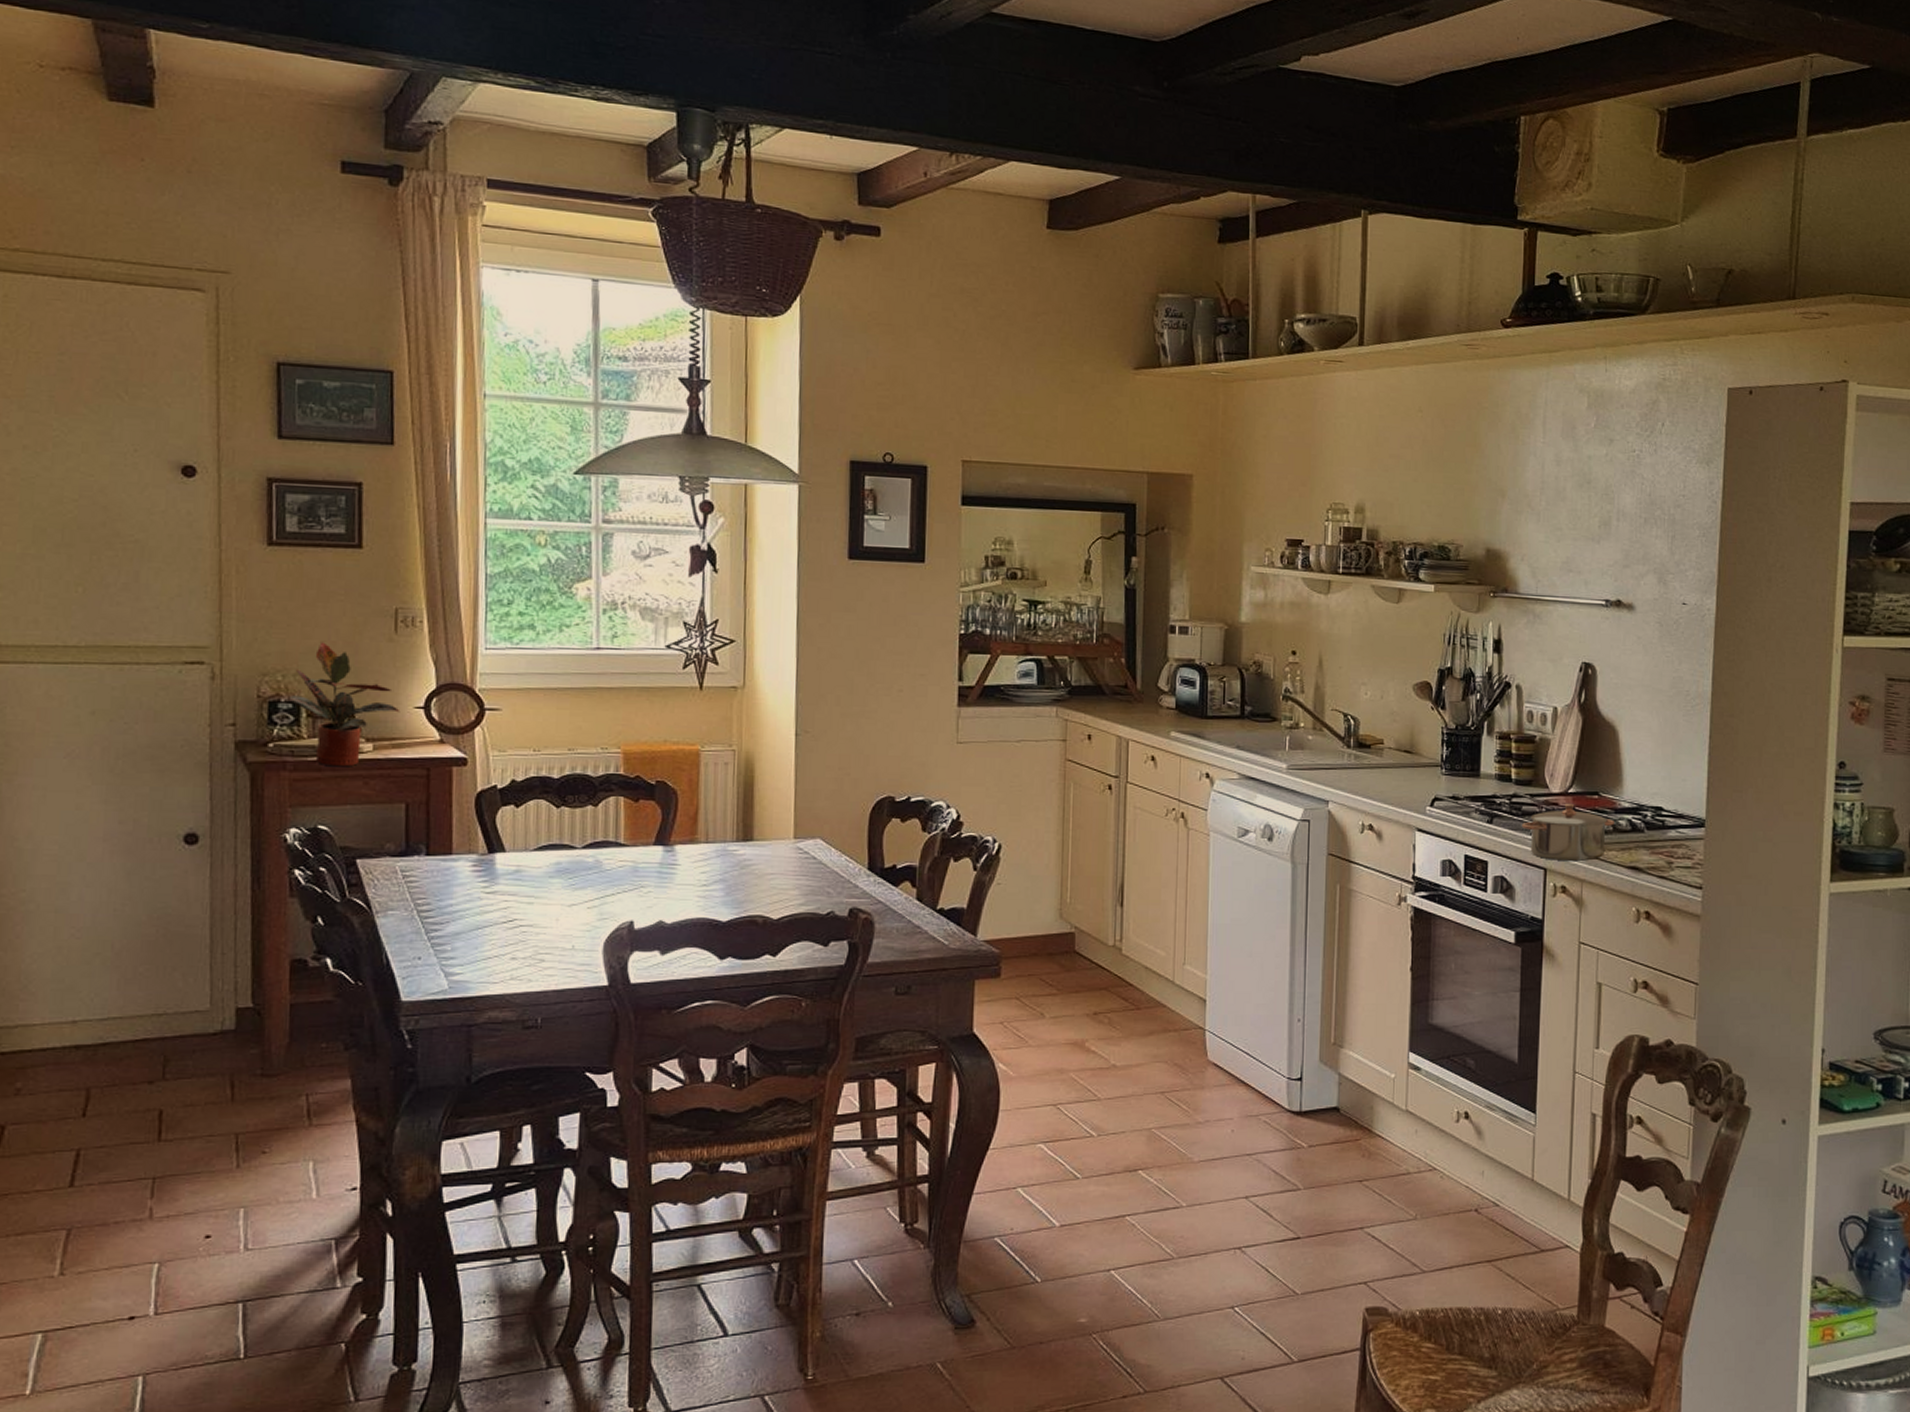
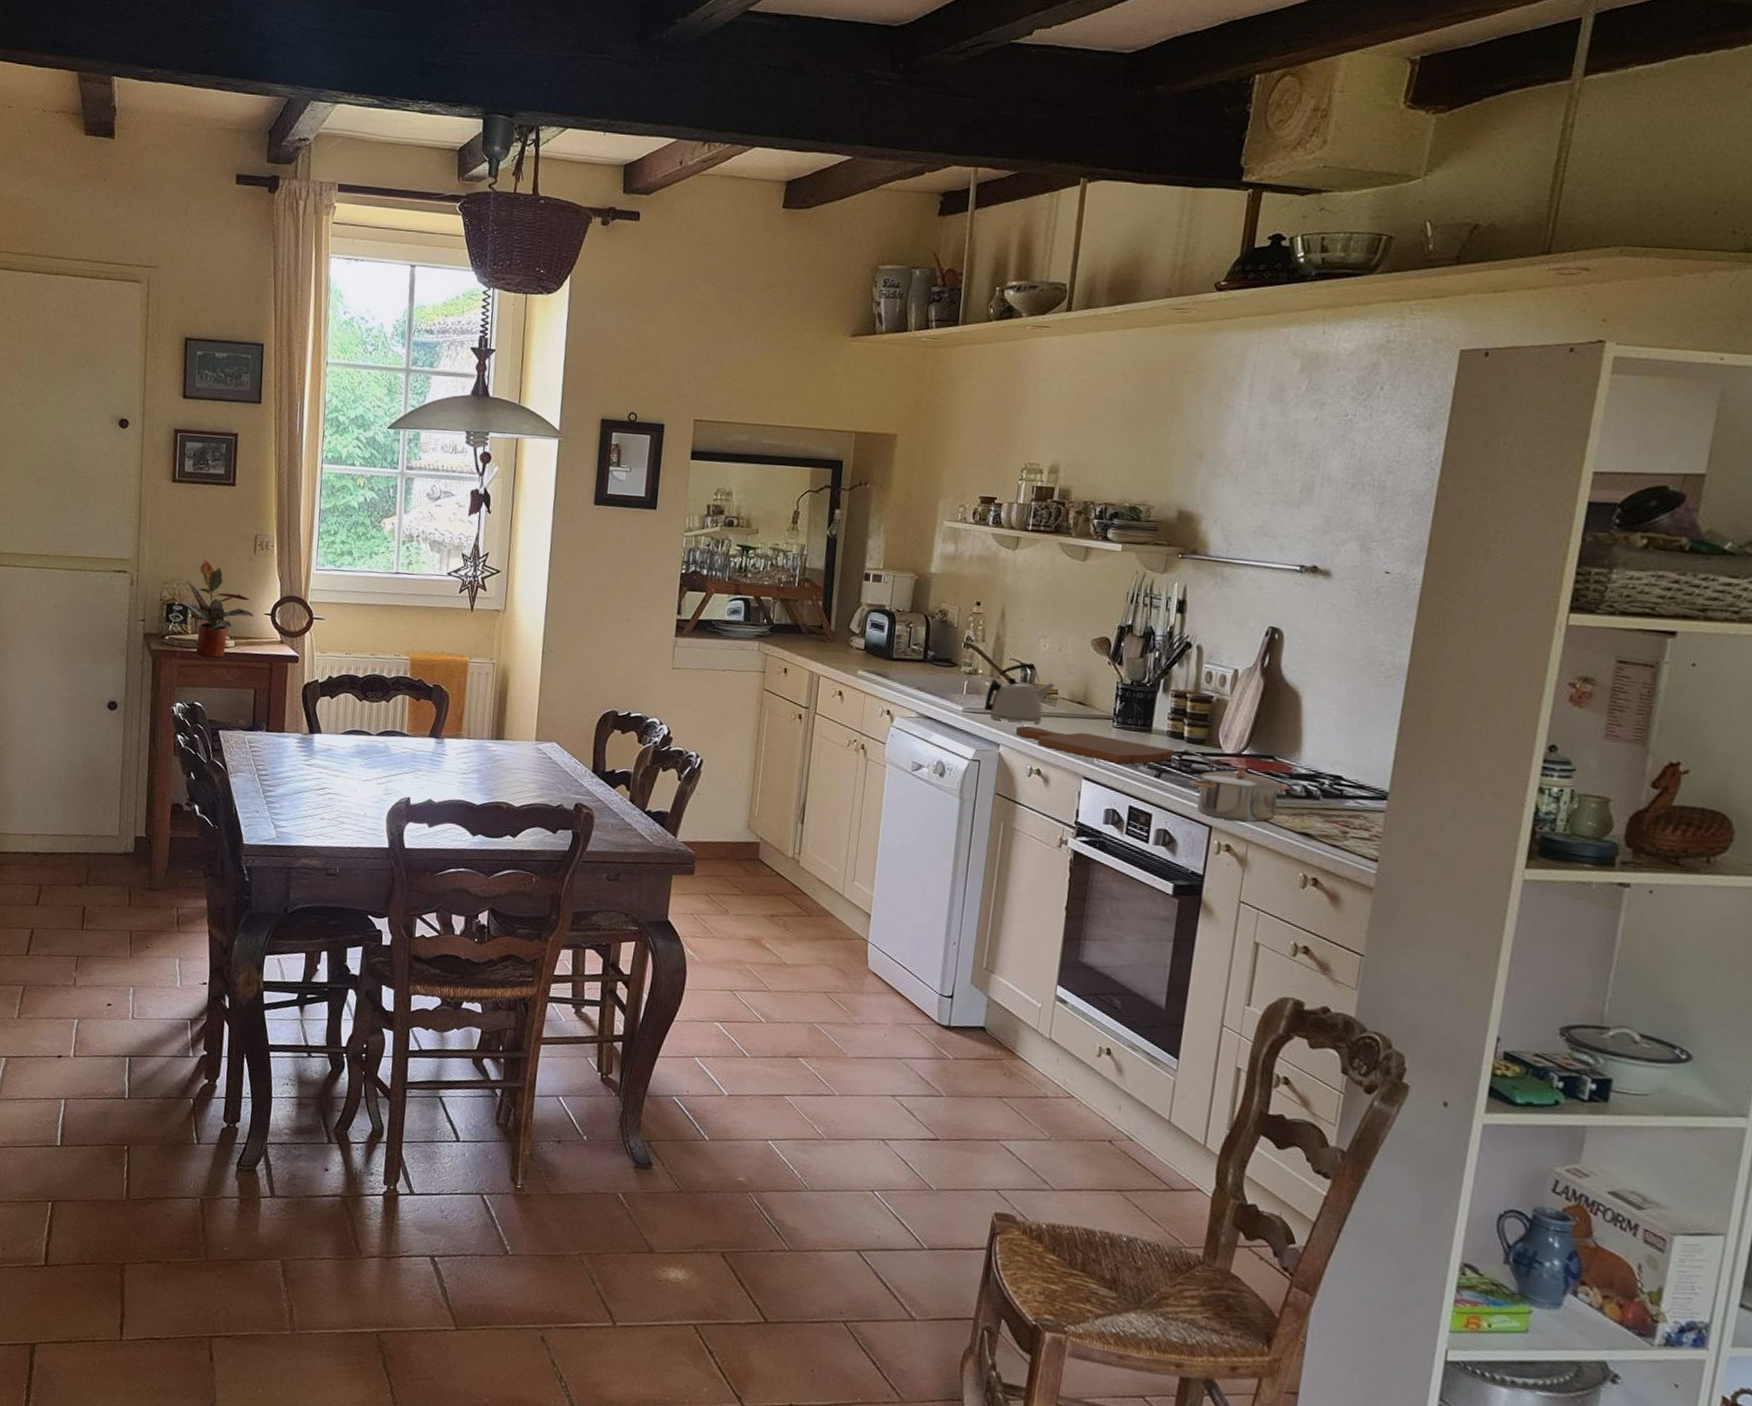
kettle: none [1309,713,1379,777] -> present [984,663,1055,725]
cutting board: none [1344,779,1503,812] -> present [1016,725,1173,764]

